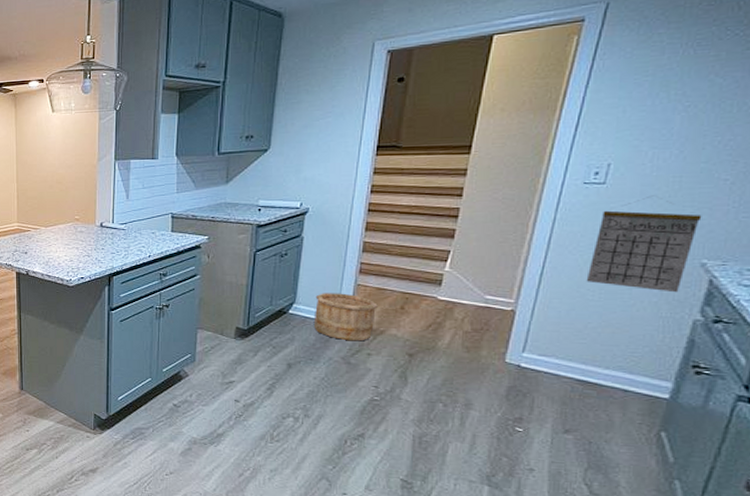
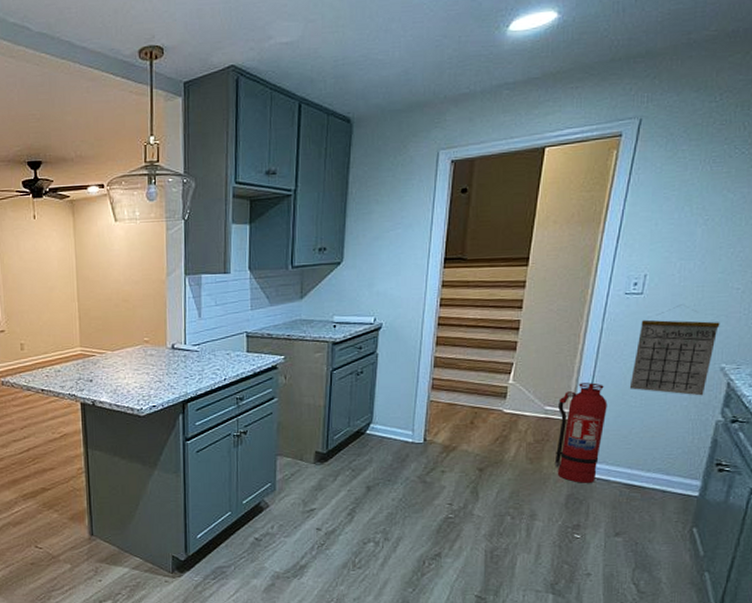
wooden bucket: present [314,293,378,342] -> none [391,410,450,459]
fire extinguisher: none [494,273,559,376] -> present [554,383,608,483]

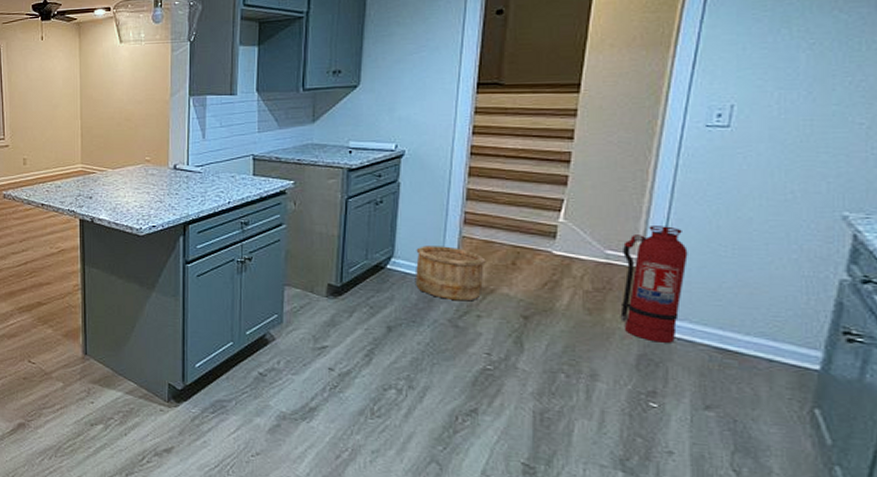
wooden bucket: none [391,410,450,459] -> present [416,245,486,302]
calendar: present [629,304,720,396] -> none [716,140,839,249]

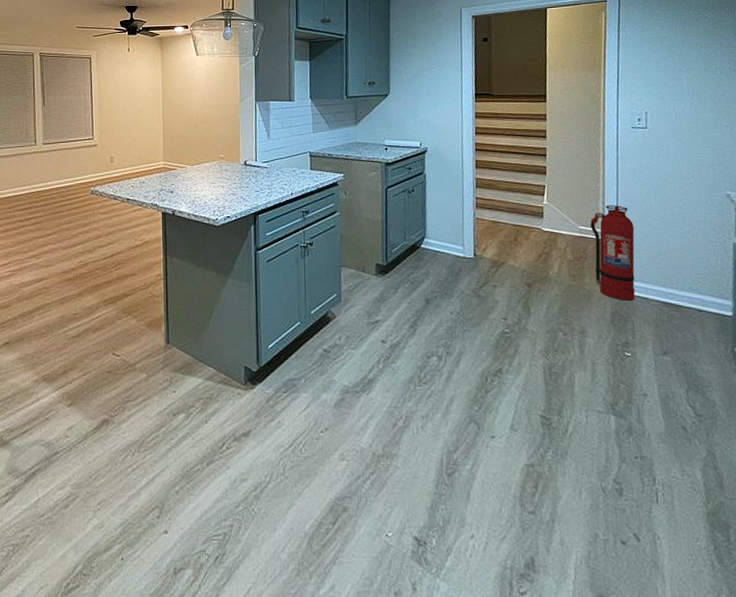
wooden bucket: present [416,245,486,302] -> none [442,227,495,274]

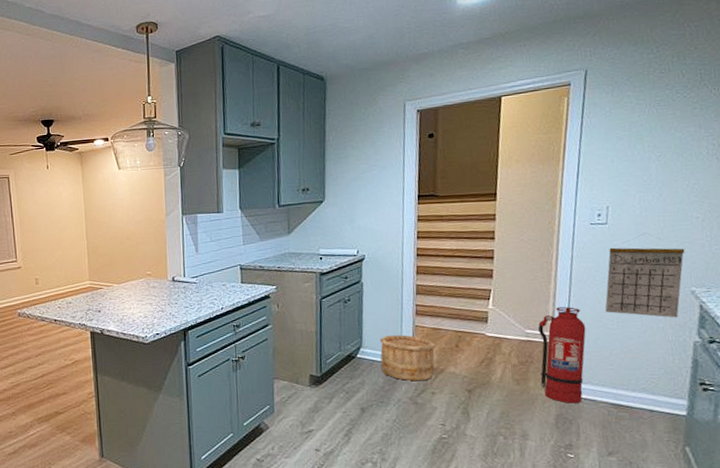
wooden bucket: none [442,227,495,274] -> present [379,335,436,382]
calendar: none [650,138,718,220] -> present [605,233,685,318]

